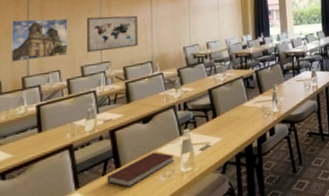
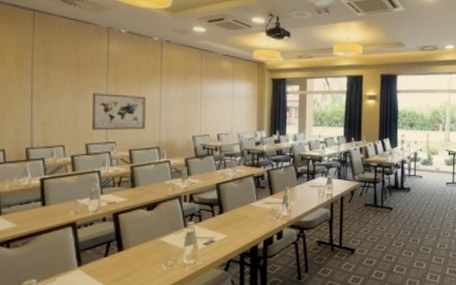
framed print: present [9,18,68,63] -> none [13,87,73,132]
notebook: present [106,152,174,188] -> none [109,240,177,272]

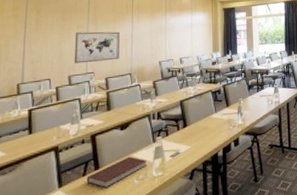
notebook: none [109,240,177,272] -> present [86,156,147,189]

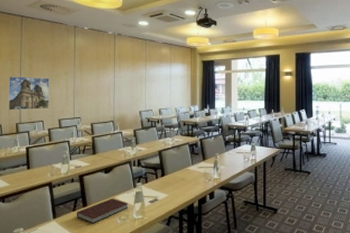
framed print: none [7,32,59,70] -> present [7,76,50,111]
wall art: present [74,31,120,64] -> none [63,78,103,108]

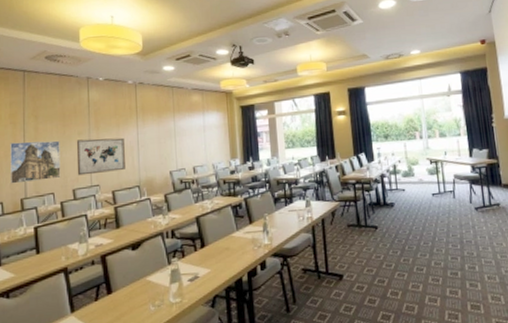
wall art: none [63,78,103,108] -> present [76,137,125,176]
notebook: present [76,198,129,224] -> none [99,280,163,315]

